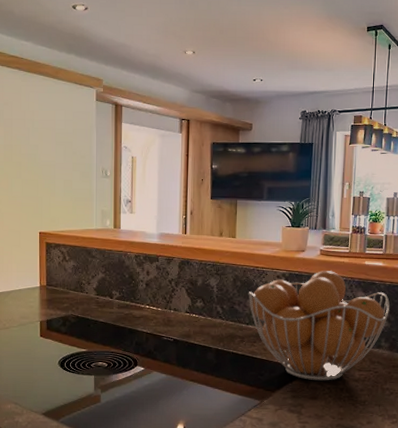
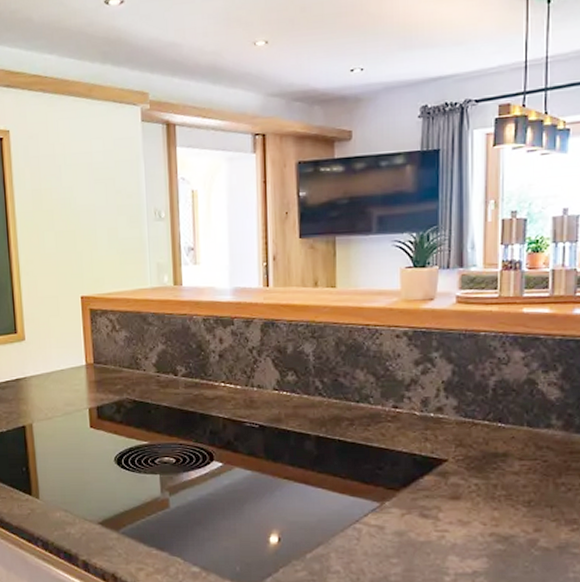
fruit basket: present [248,271,390,381] -> none [356,324,562,475]

